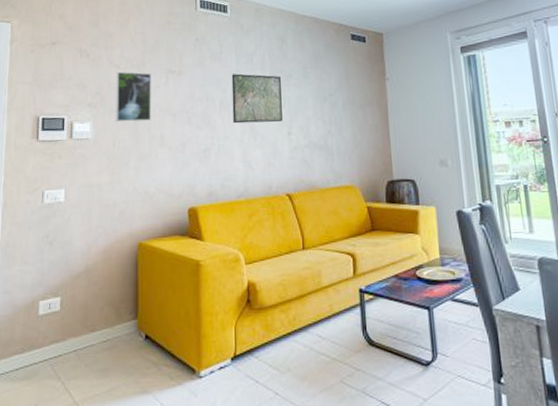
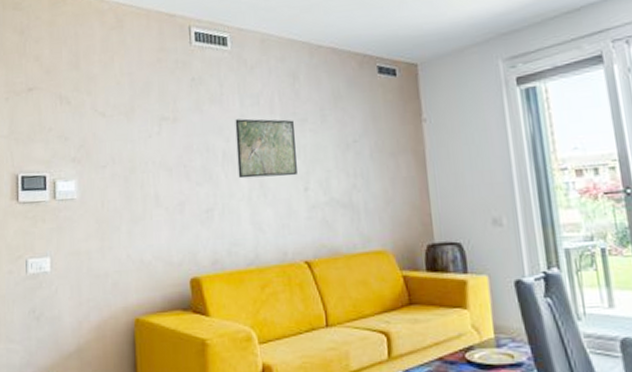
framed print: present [115,71,151,123] -> none [102,120,144,180]

